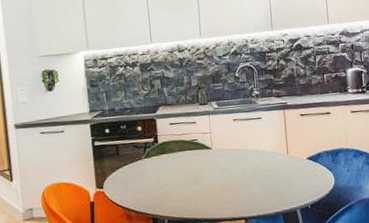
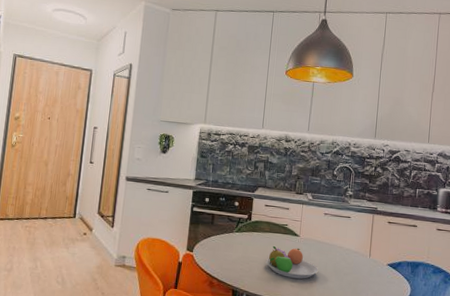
fruit bowl: none [181,160,237,194] -> present [265,246,318,279]

